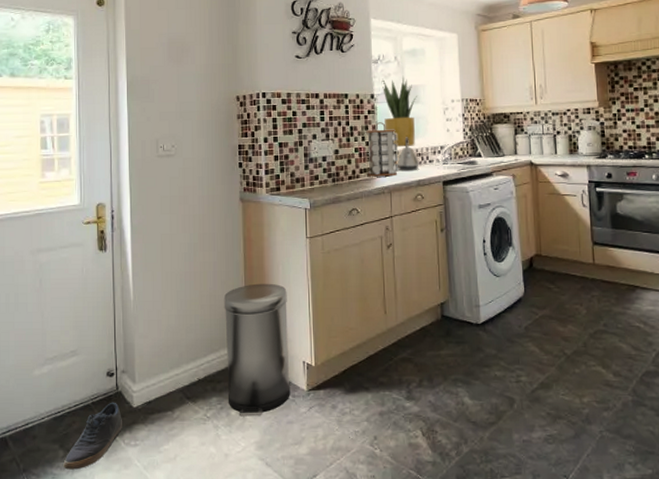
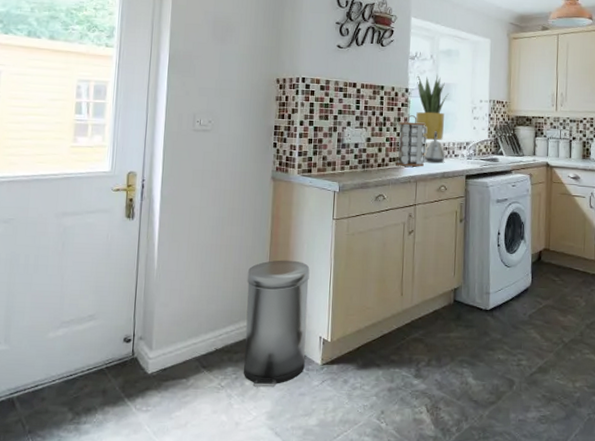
shoe: present [63,402,123,470] -> none [71,367,136,433]

